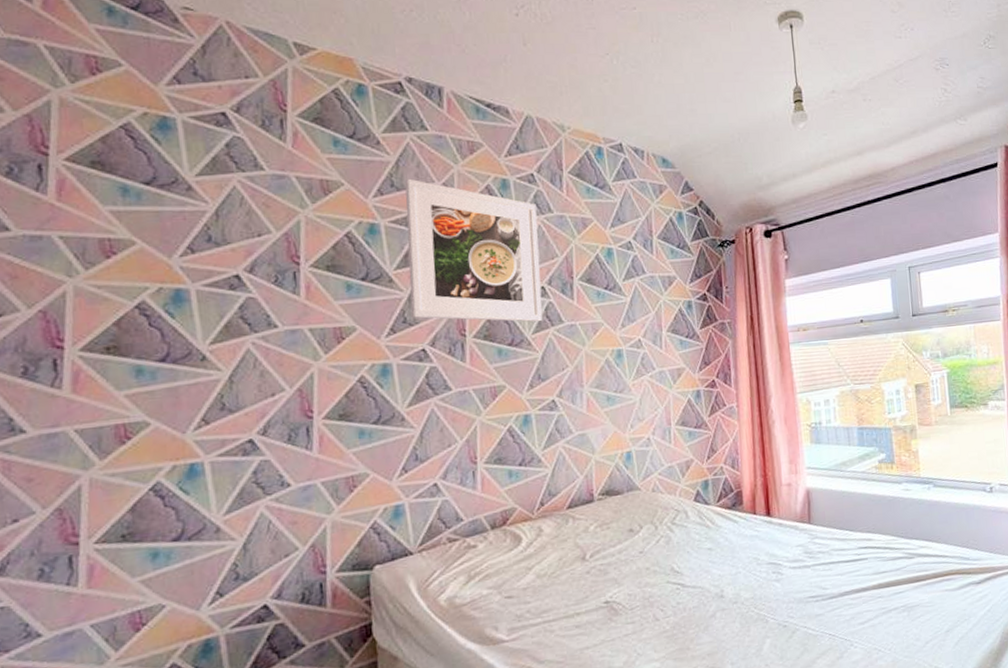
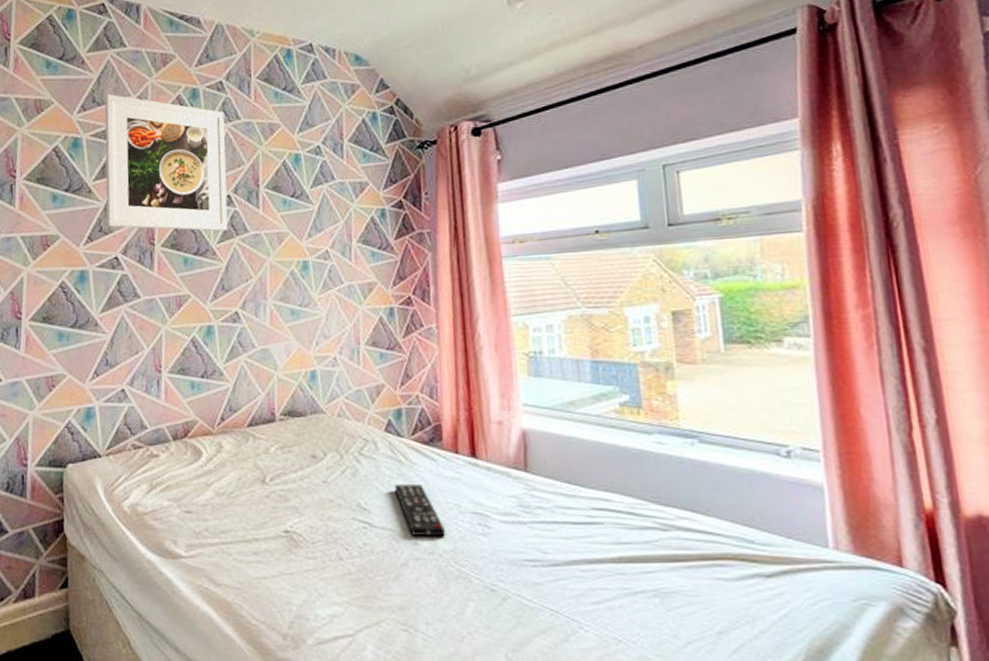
remote control: none [703,544,747,590] -> present [394,483,447,537]

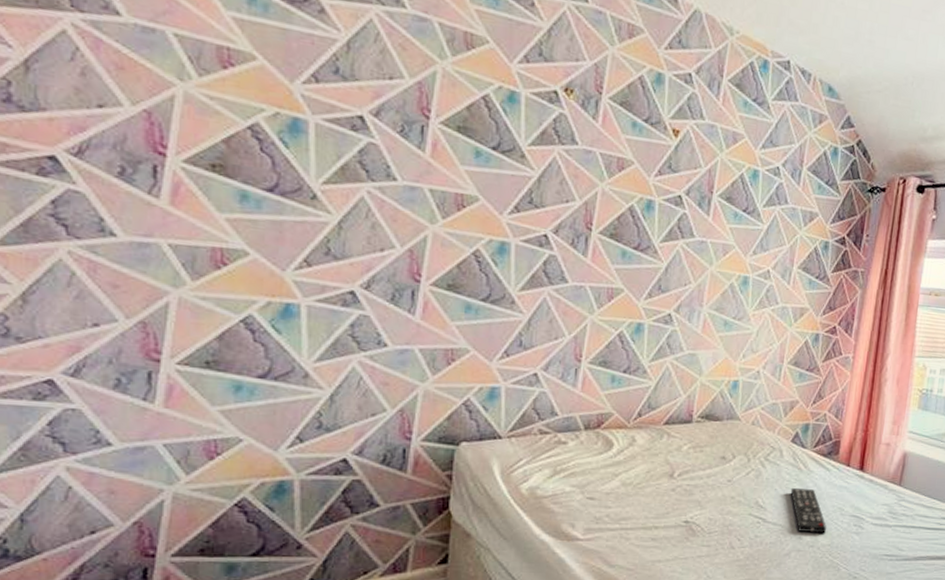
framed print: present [104,93,228,232] -> none [538,50,688,232]

